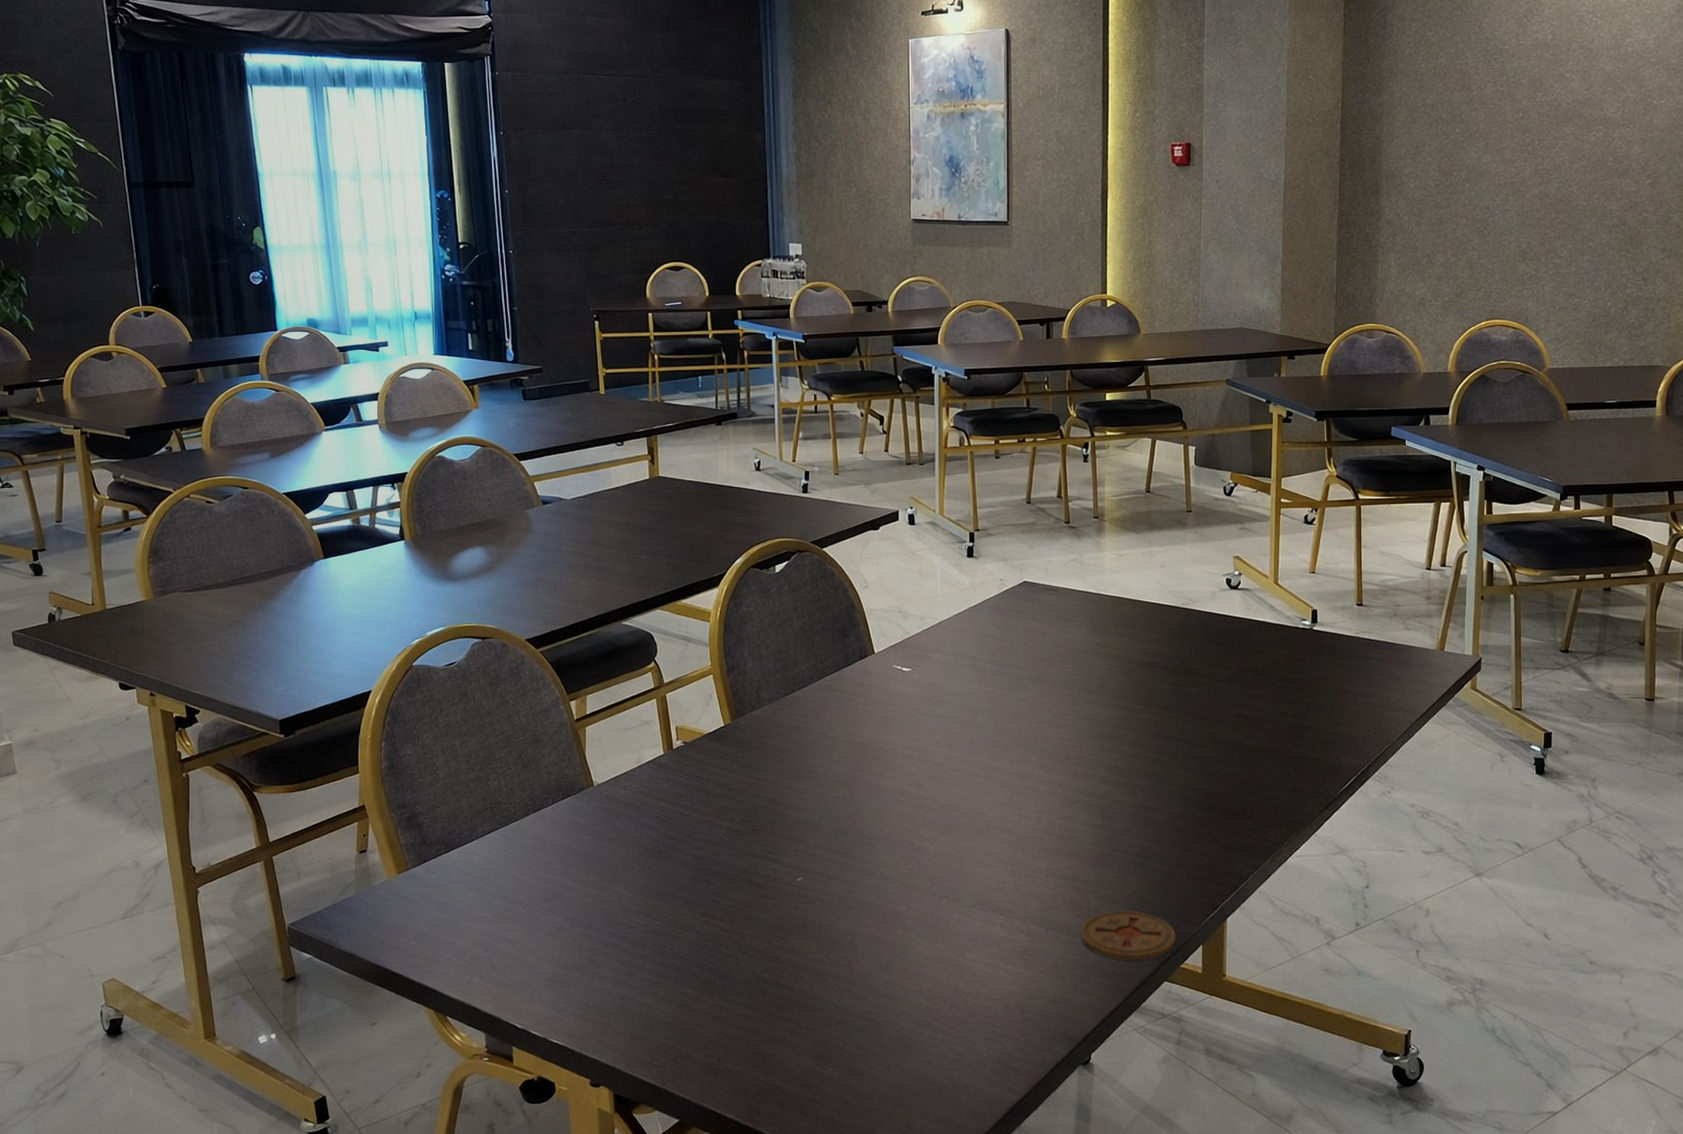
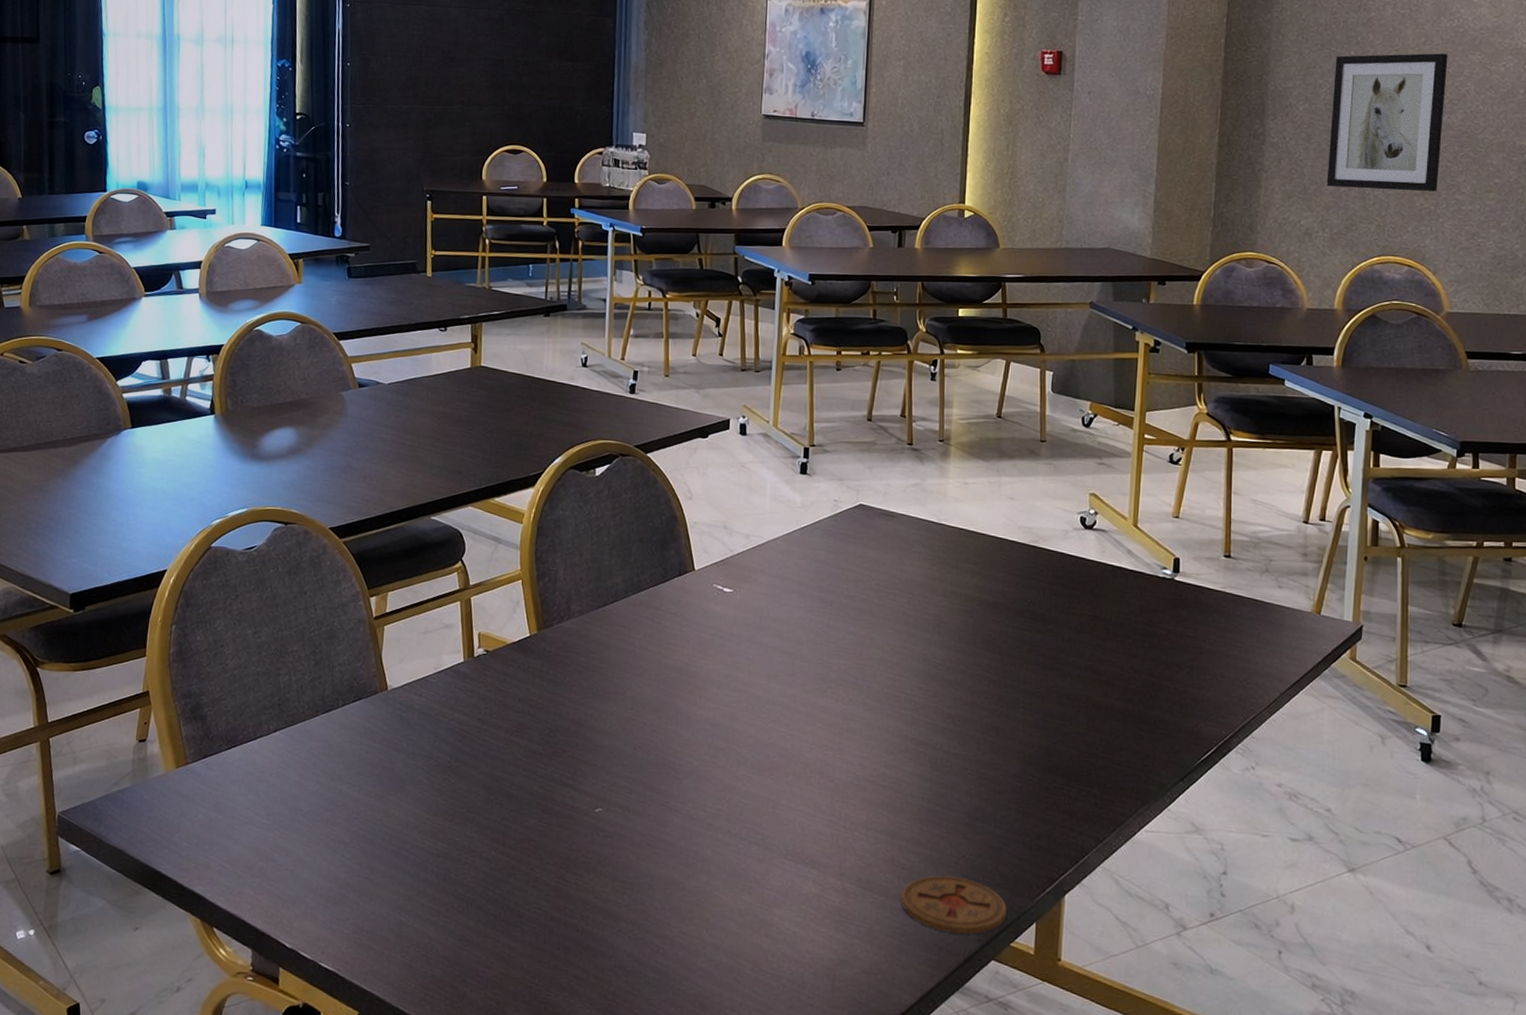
wall art: none [1437,127,1544,258] -> present [1326,53,1448,192]

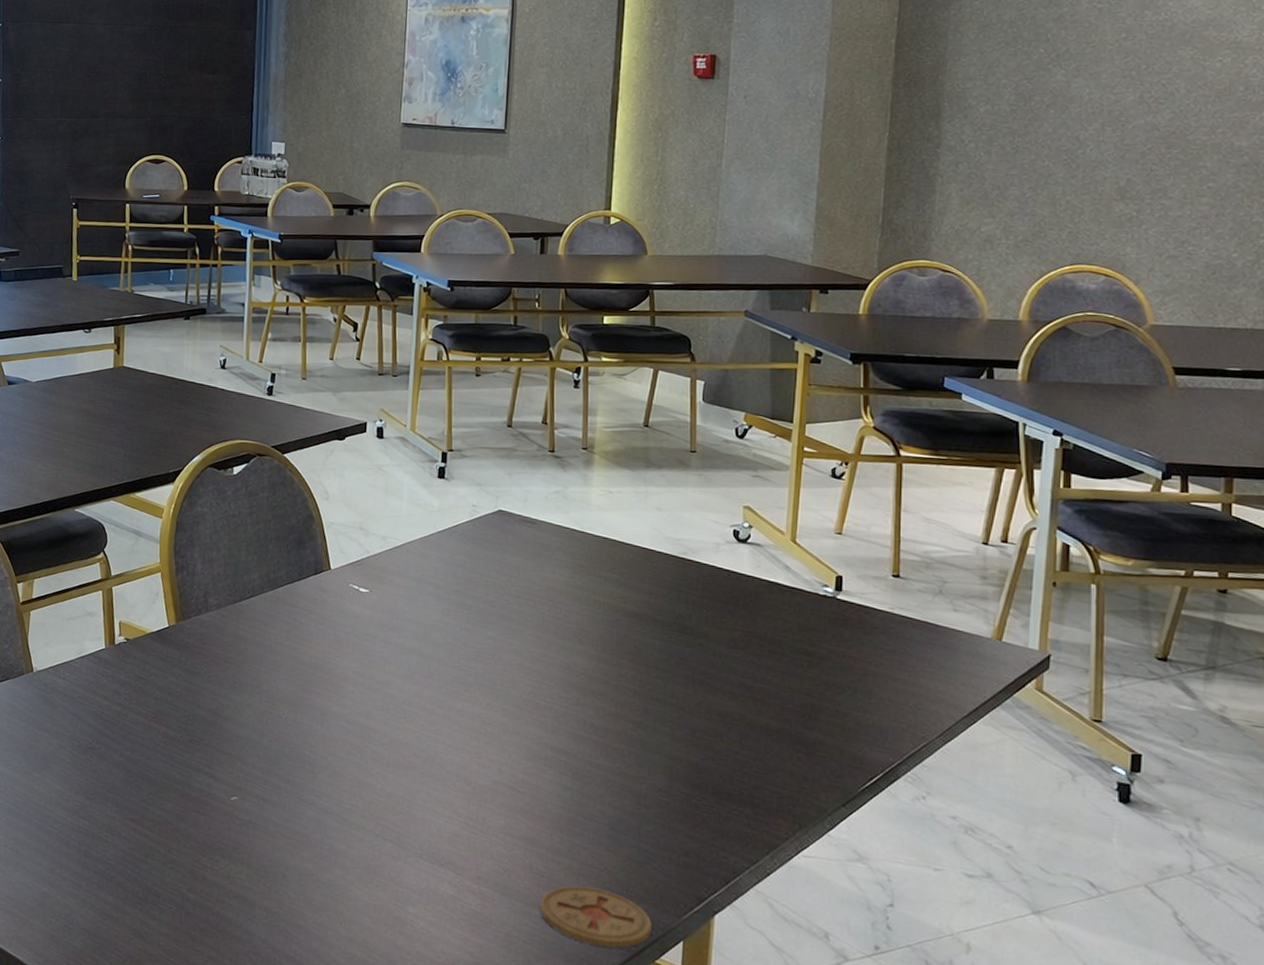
wall art: present [1326,53,1448,192] -> none [1011,49,1153,196]

